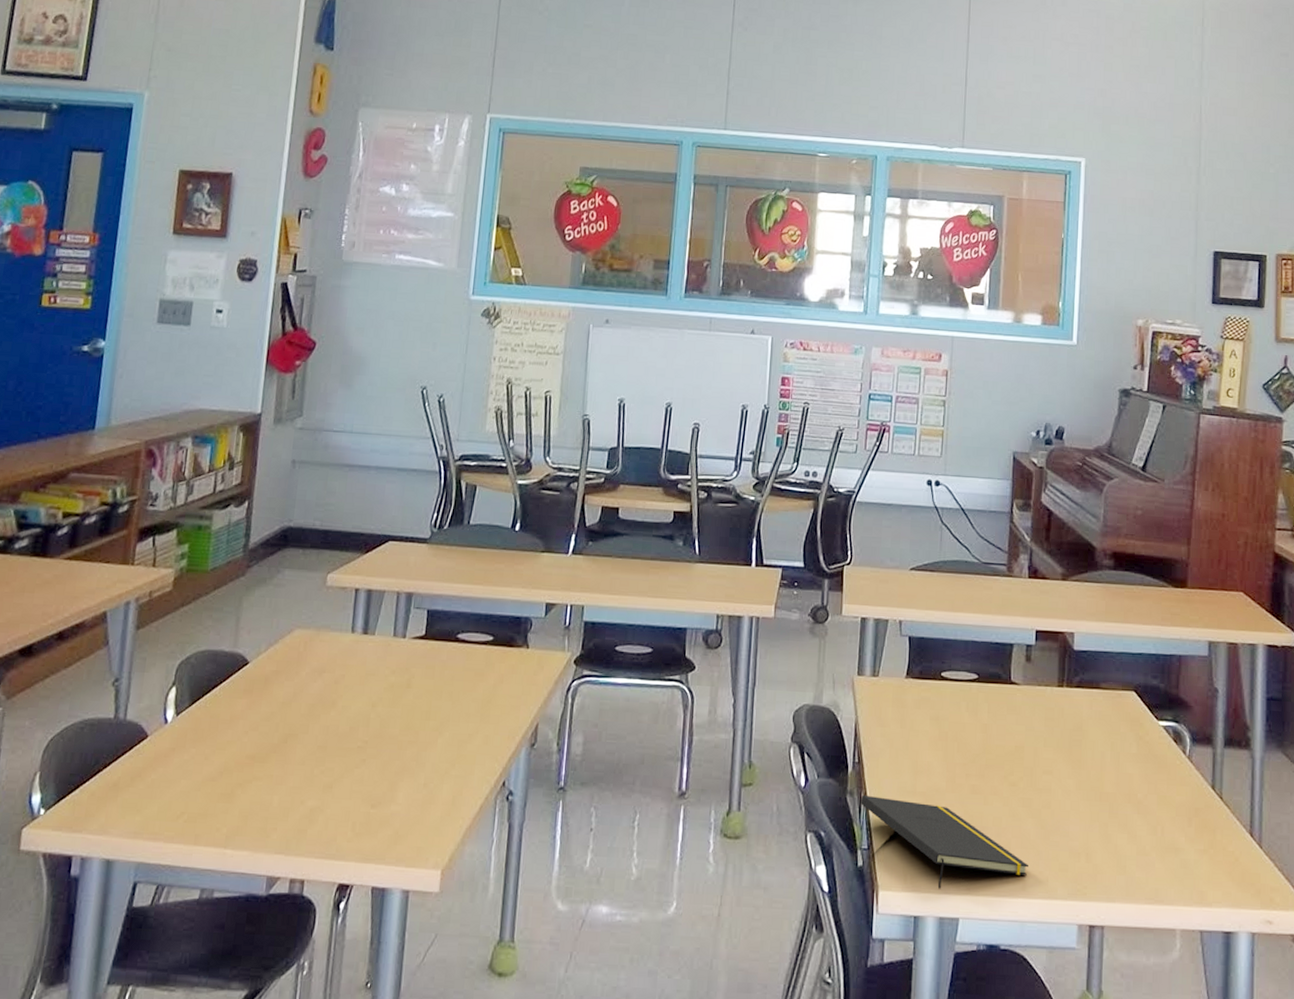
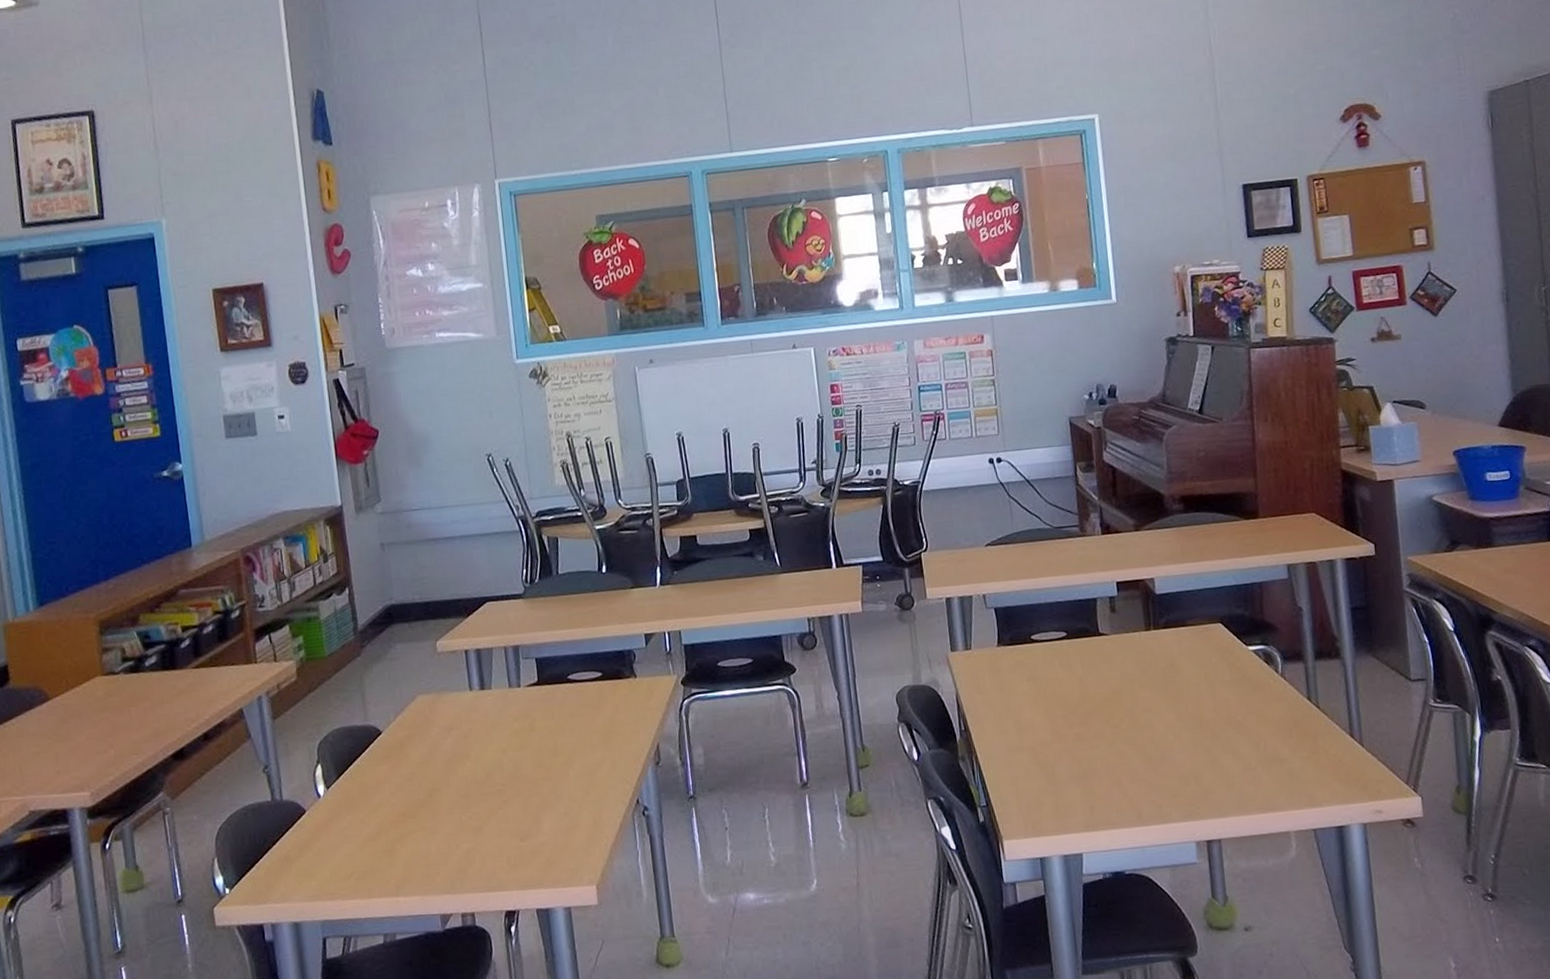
notepad: present [861,794,1028,889] -> none [973,756,1141,831]

